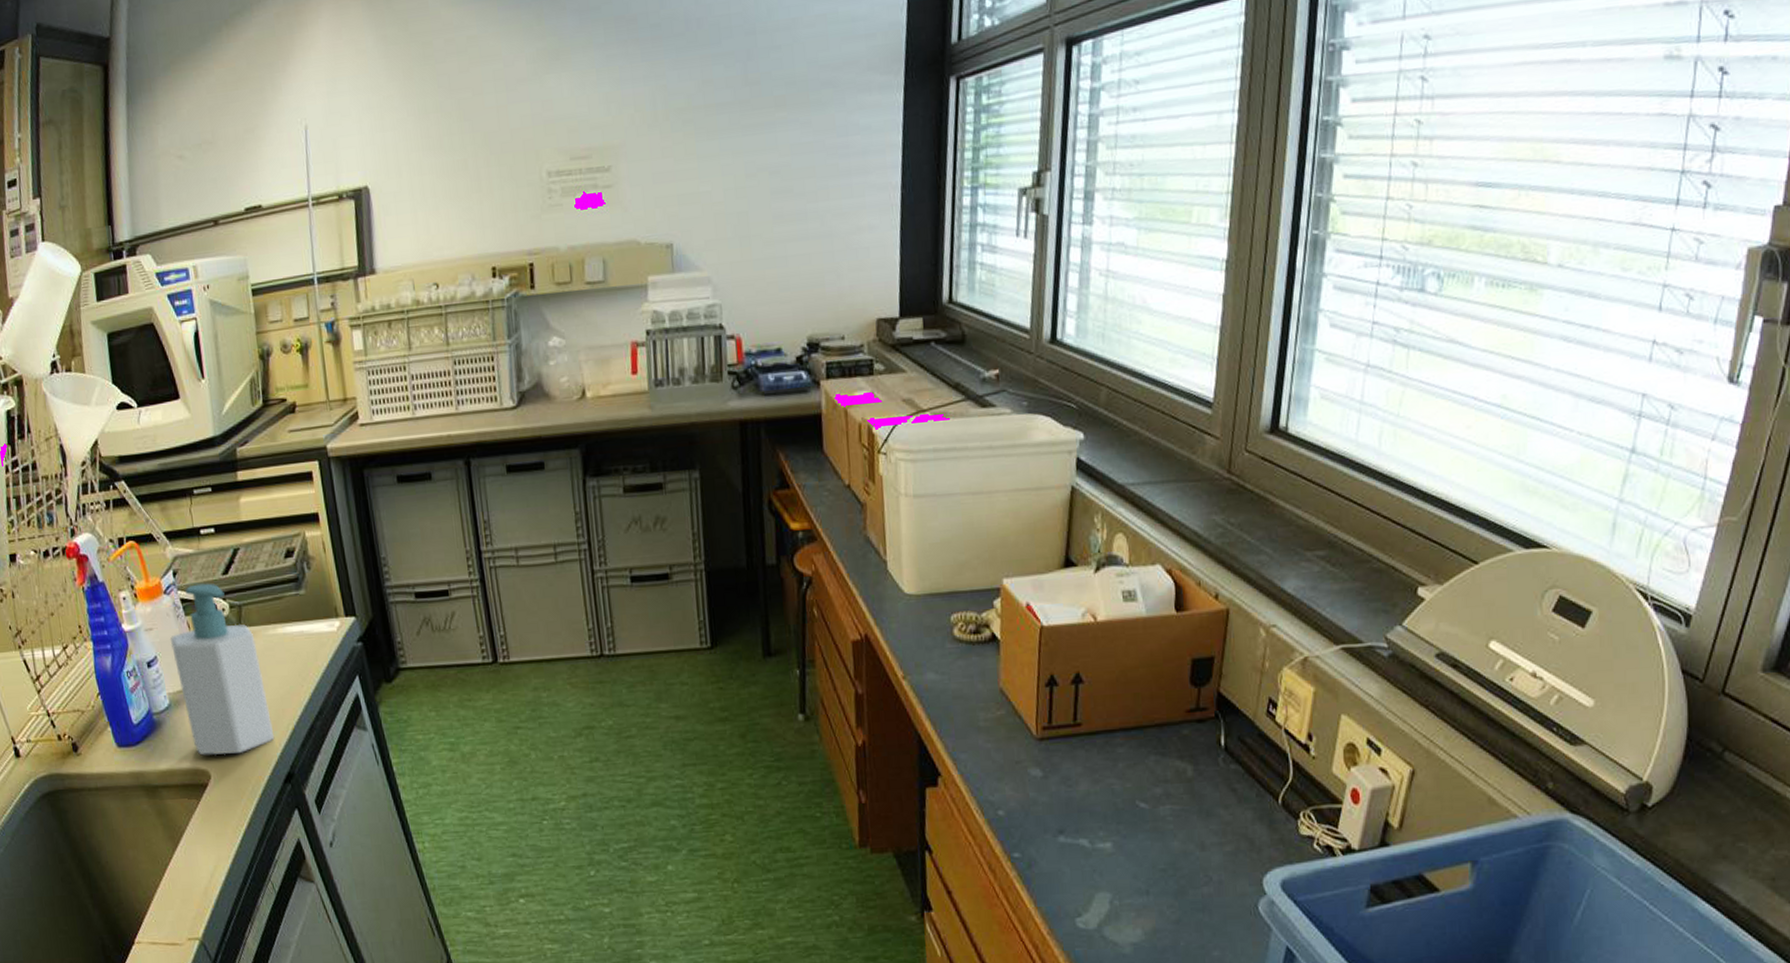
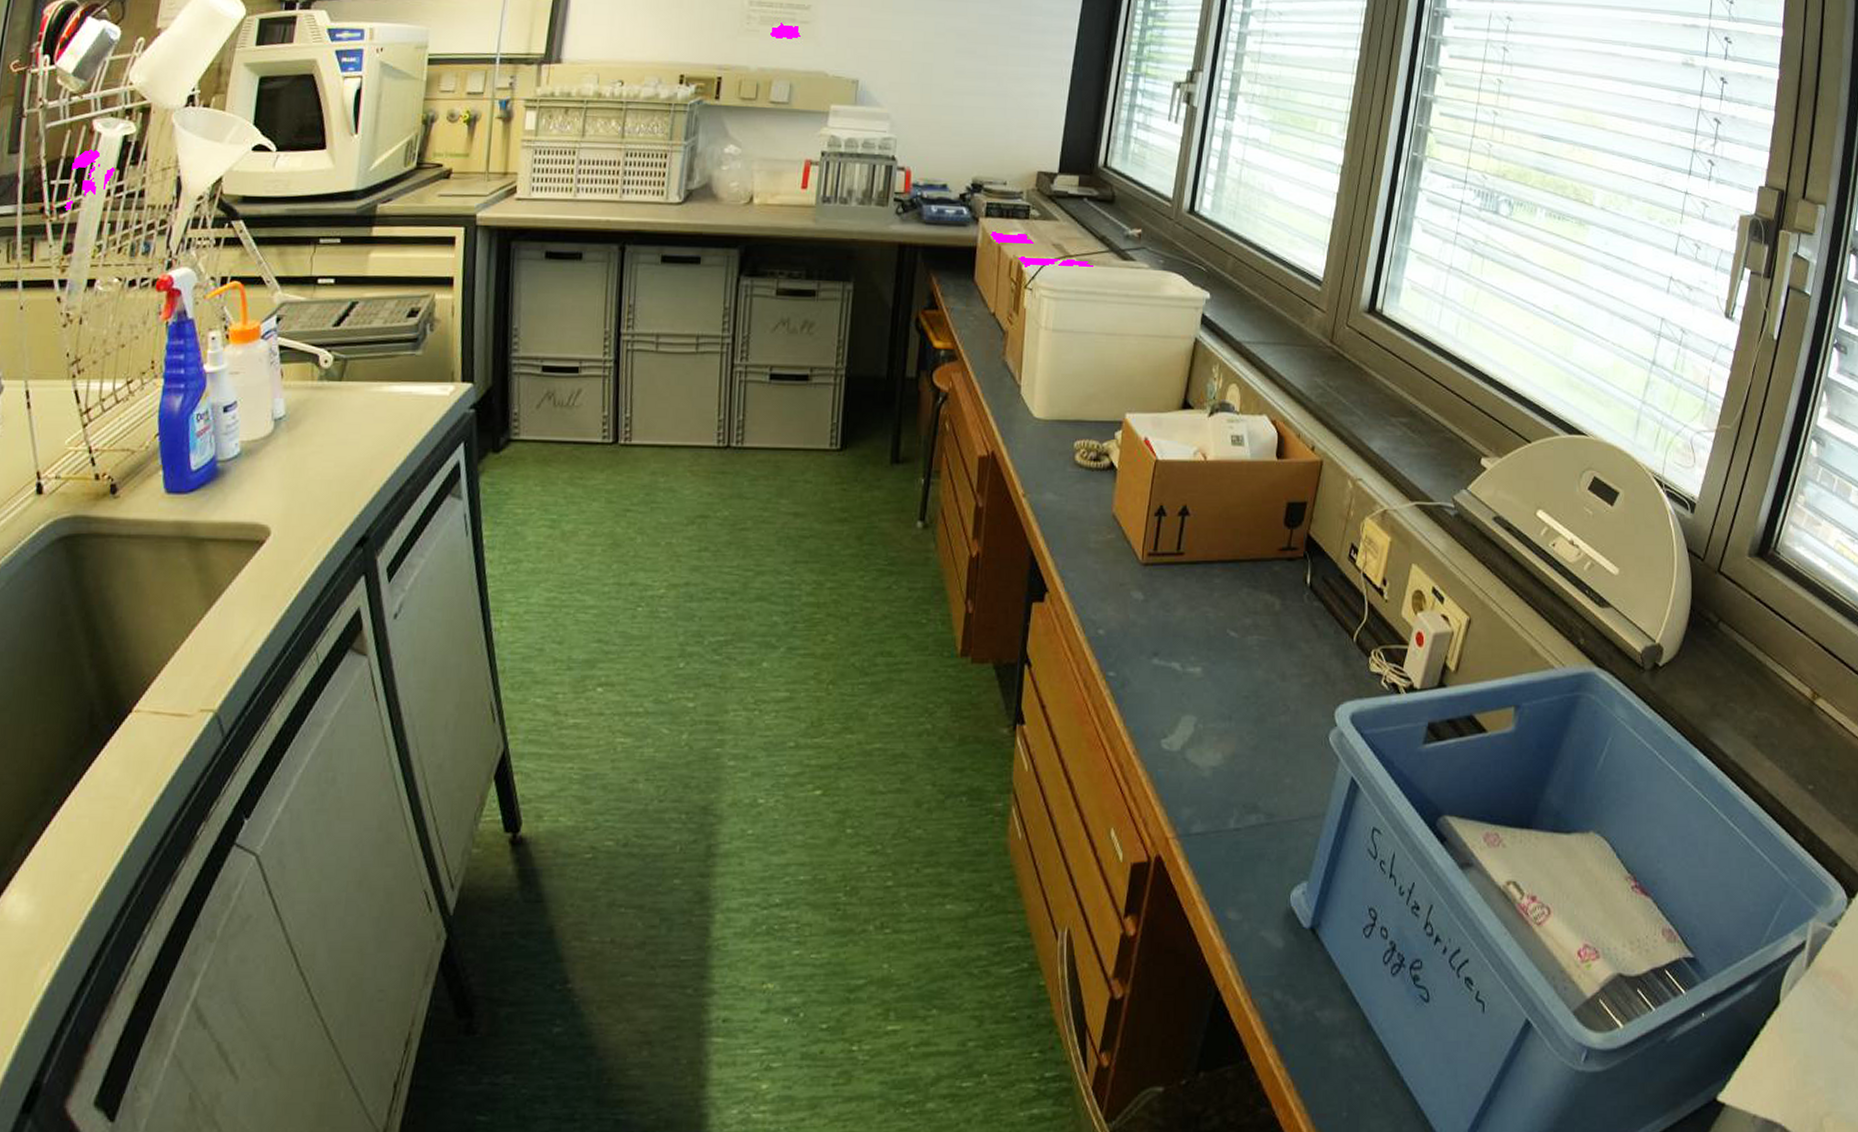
soap bottle: present [170,583,275,756] -> none [256,332,356,512]

